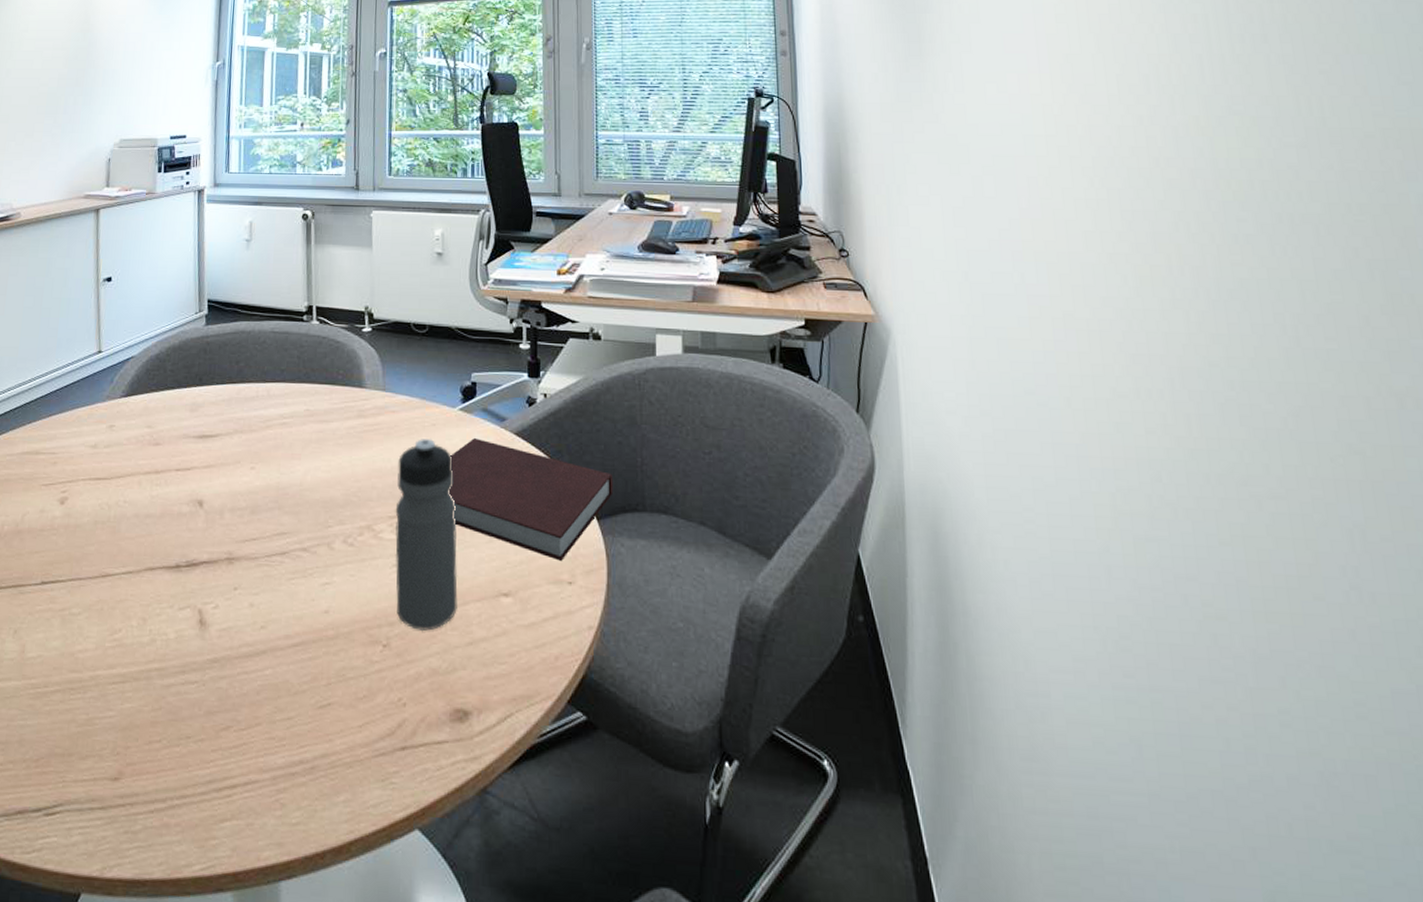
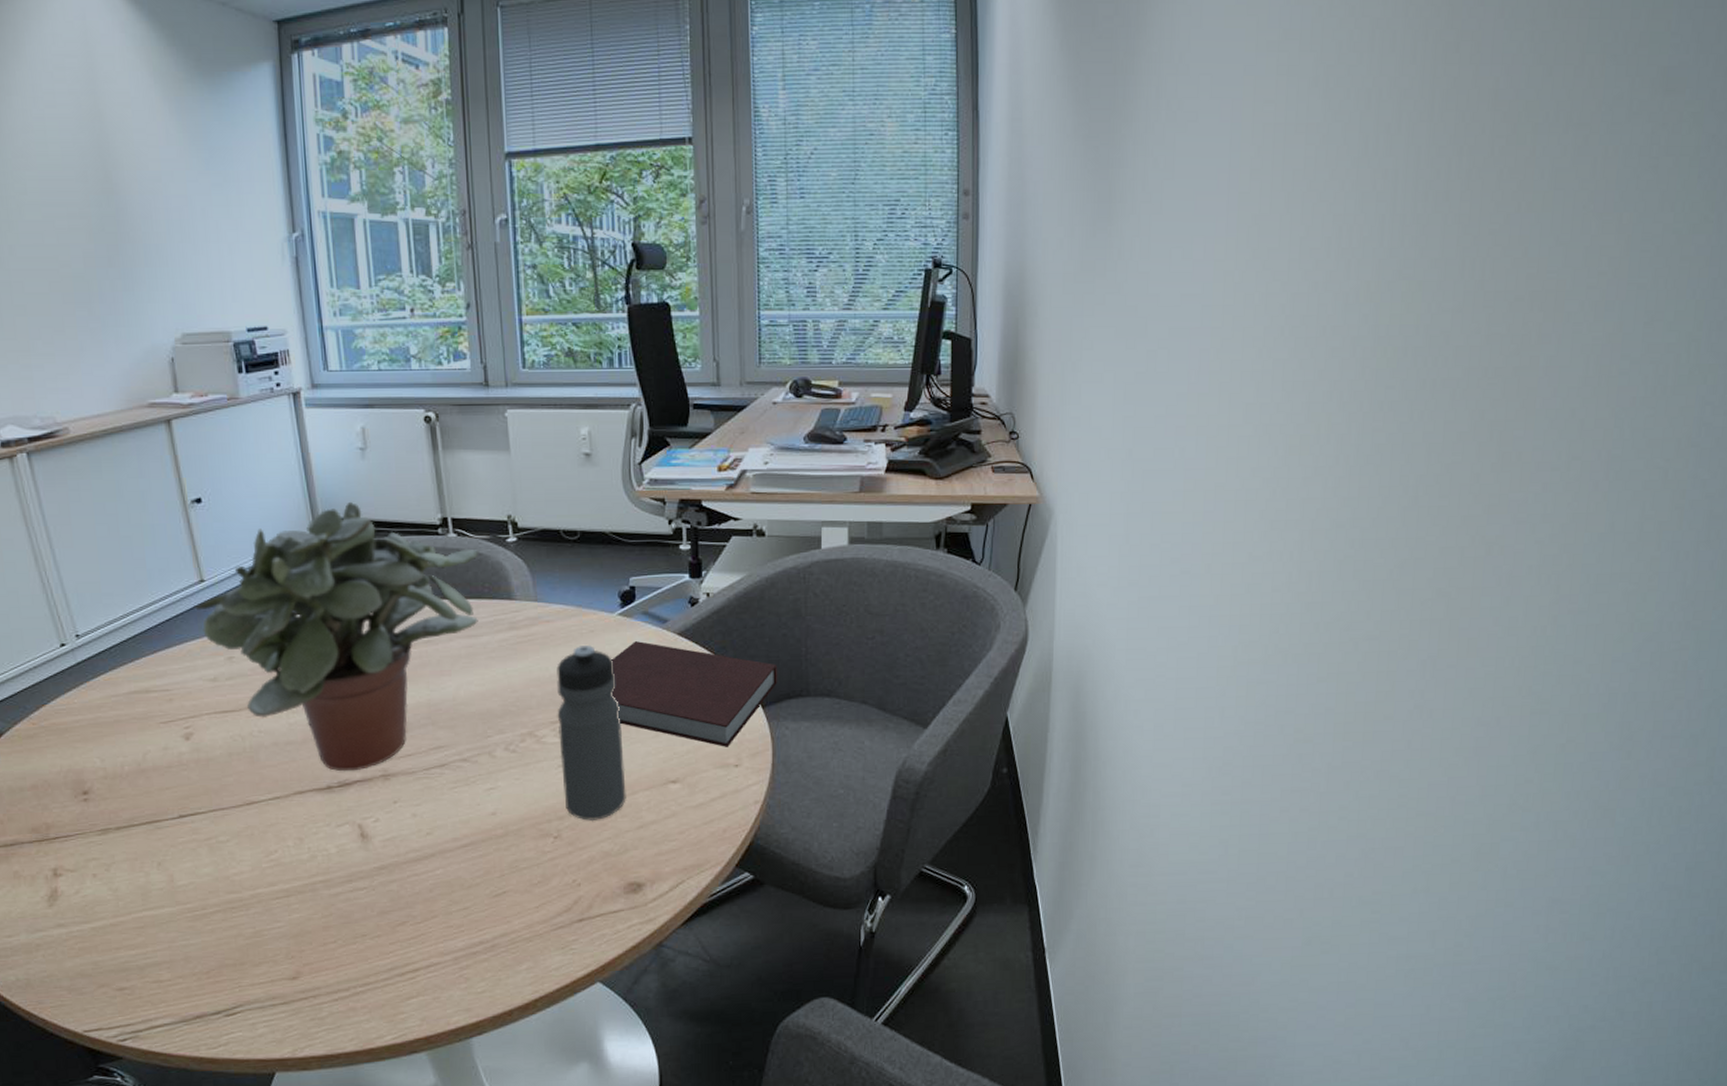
potted plant: none [88,286,337,551] -> present [192,501,479,772]

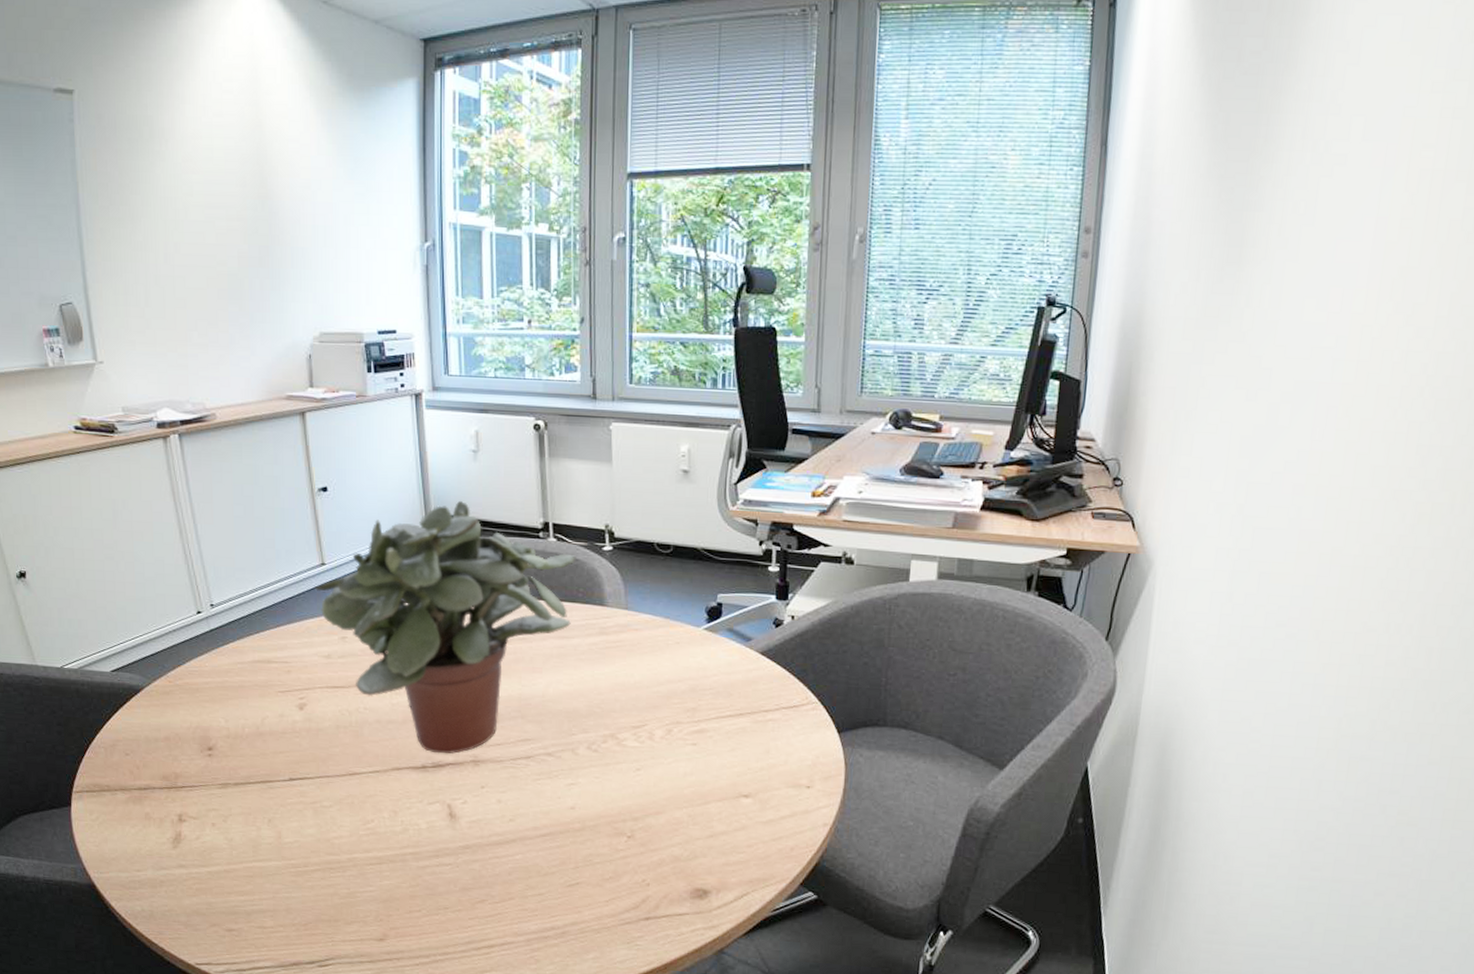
water bottle: present [557,644,626,821] -> none [638,655,700,825]
notebook: present [611,641,778,747] -> none [691,656,857,768]

